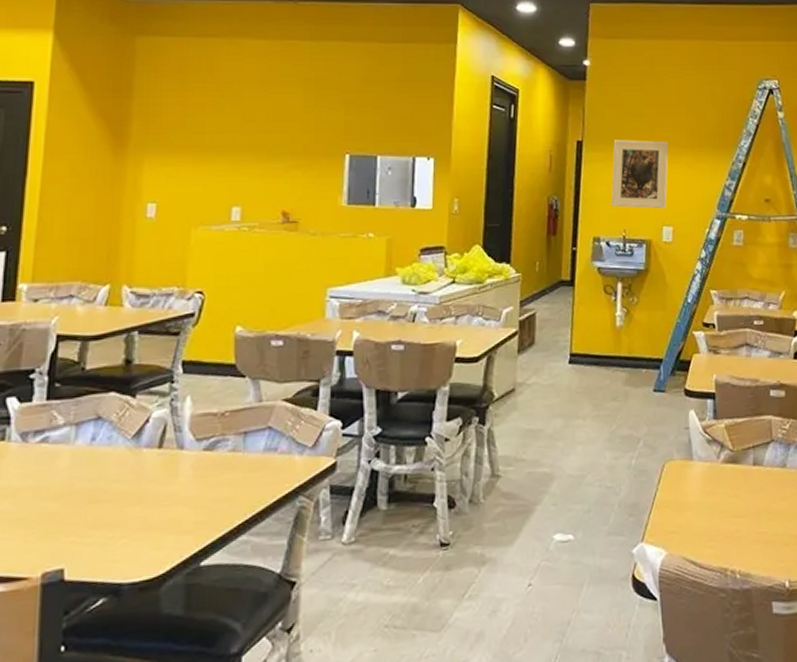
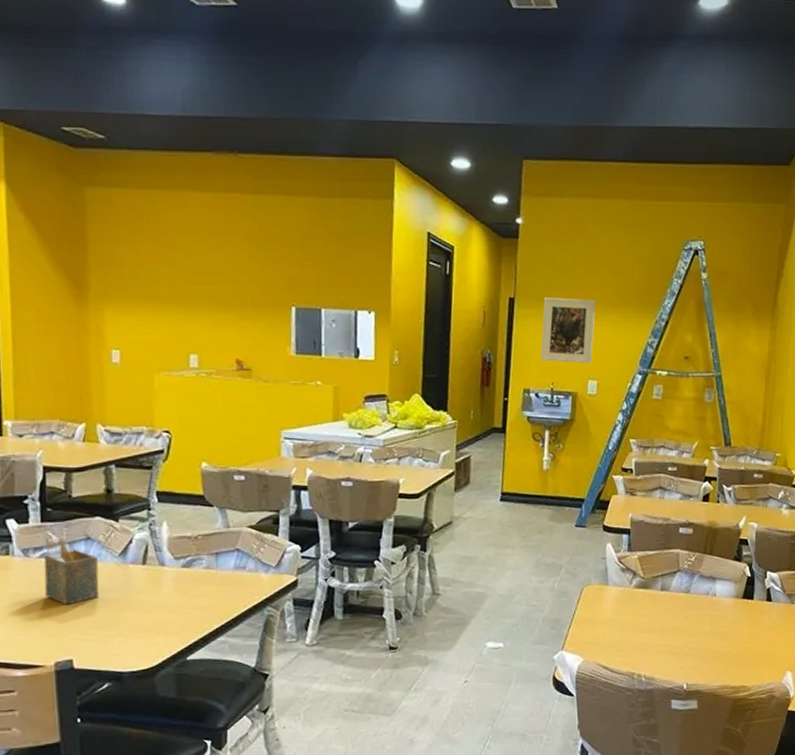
napkin holder: none [41,417,107,501] -> present [44,537,99,605]

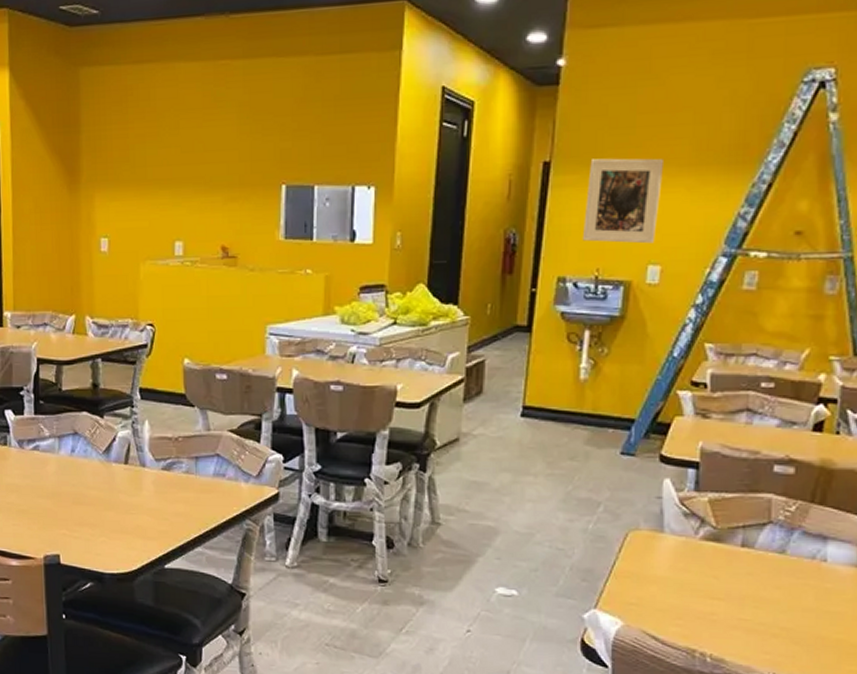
napkin holder: present [44,537,99,605] -> none [36,431,85,500]

